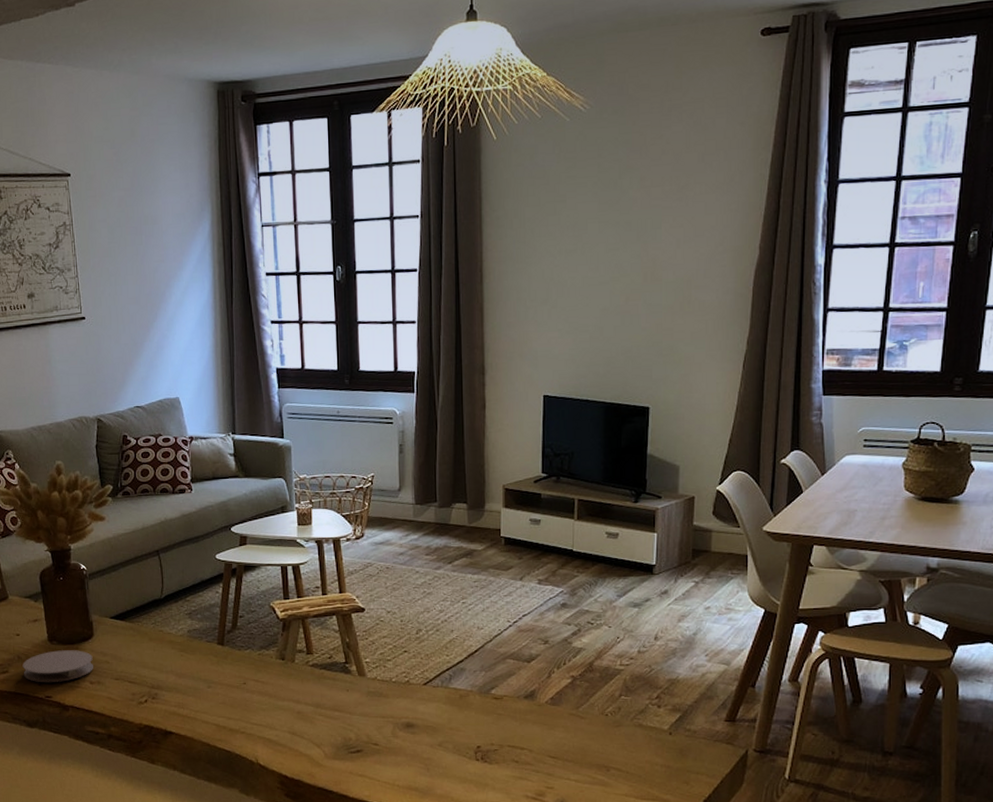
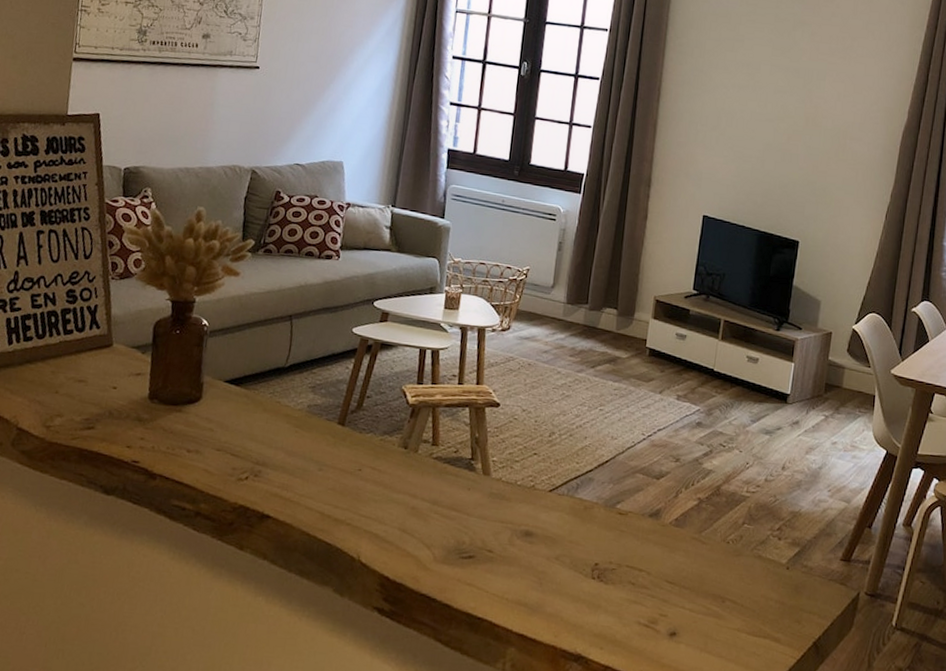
coaster: present [22,650,93,683] -> none [111,410,196,446]

